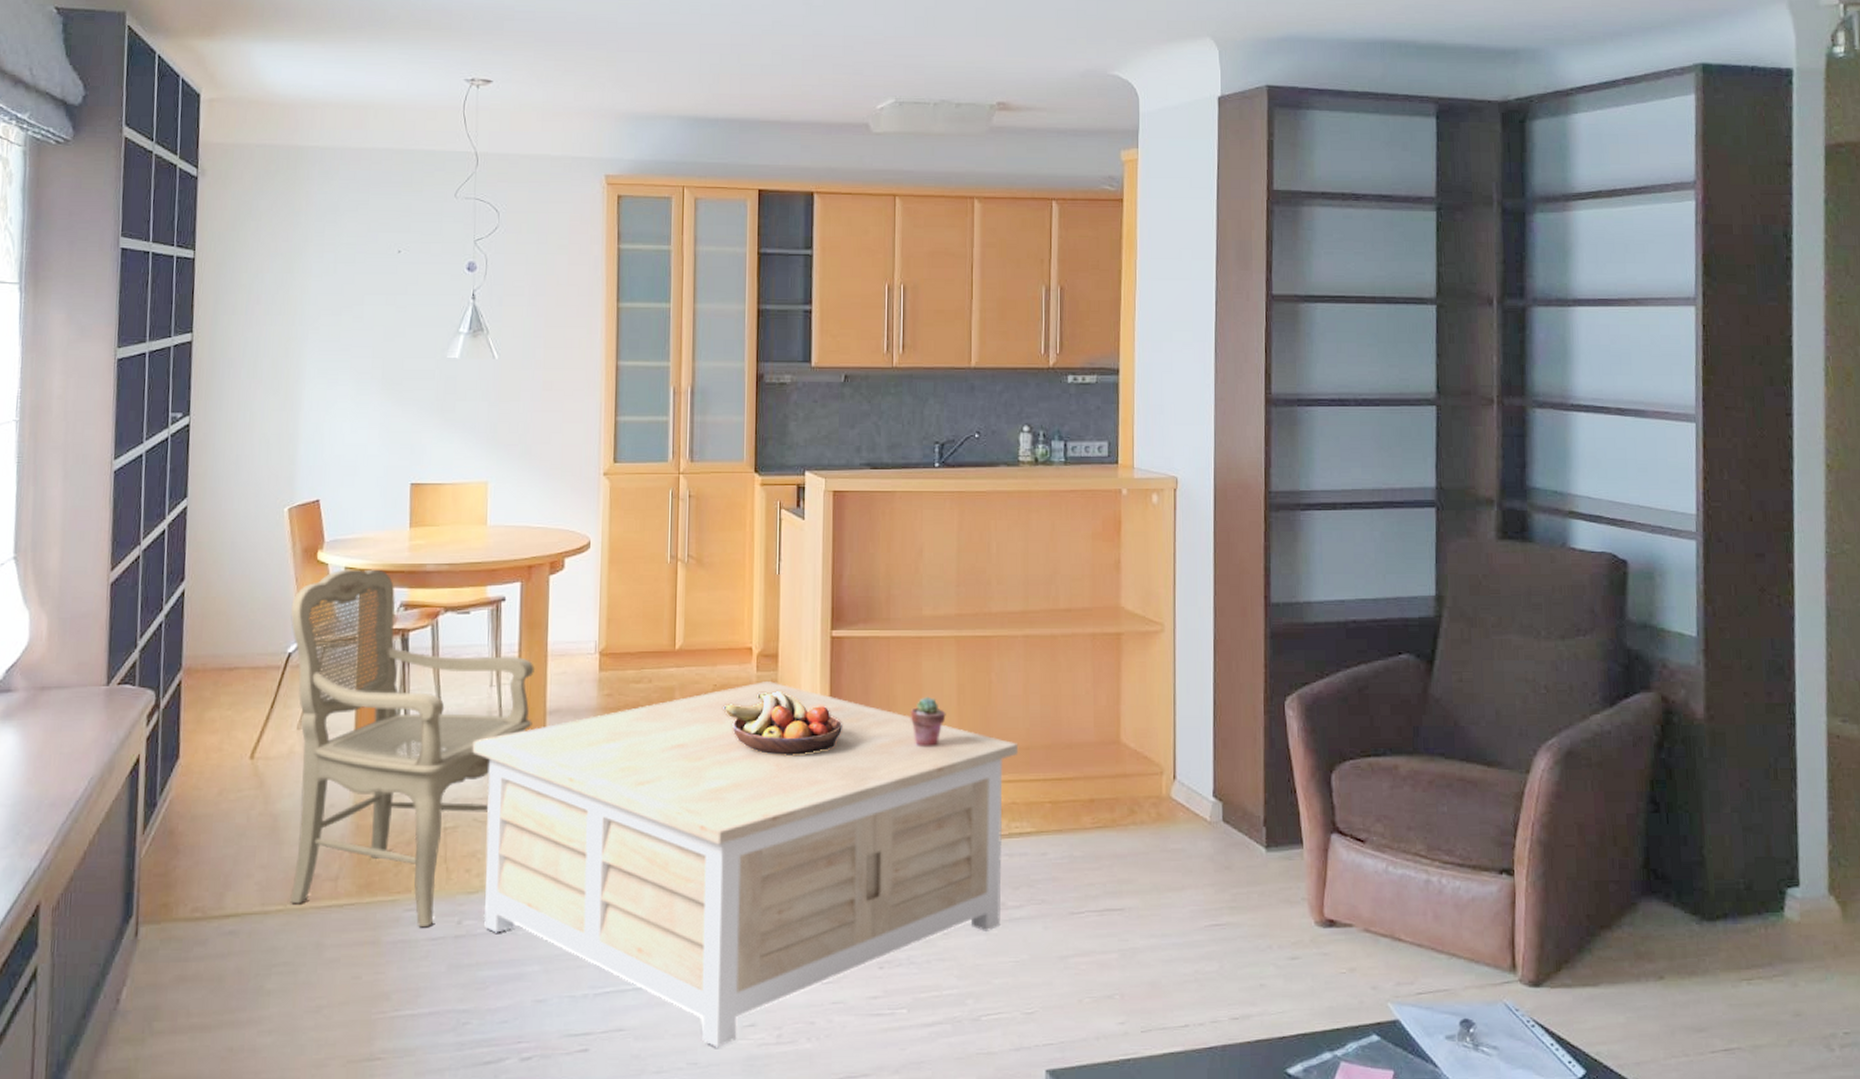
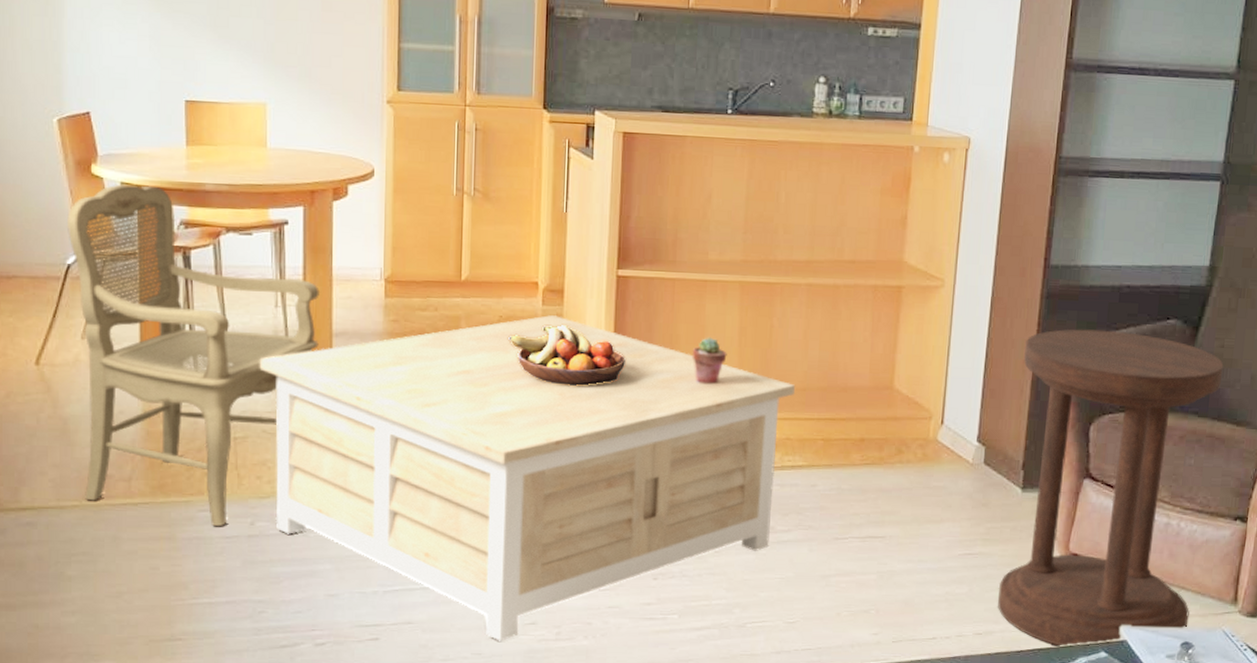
side table: none [1251,669,1465,1032] -> present [998,329,1224,648]

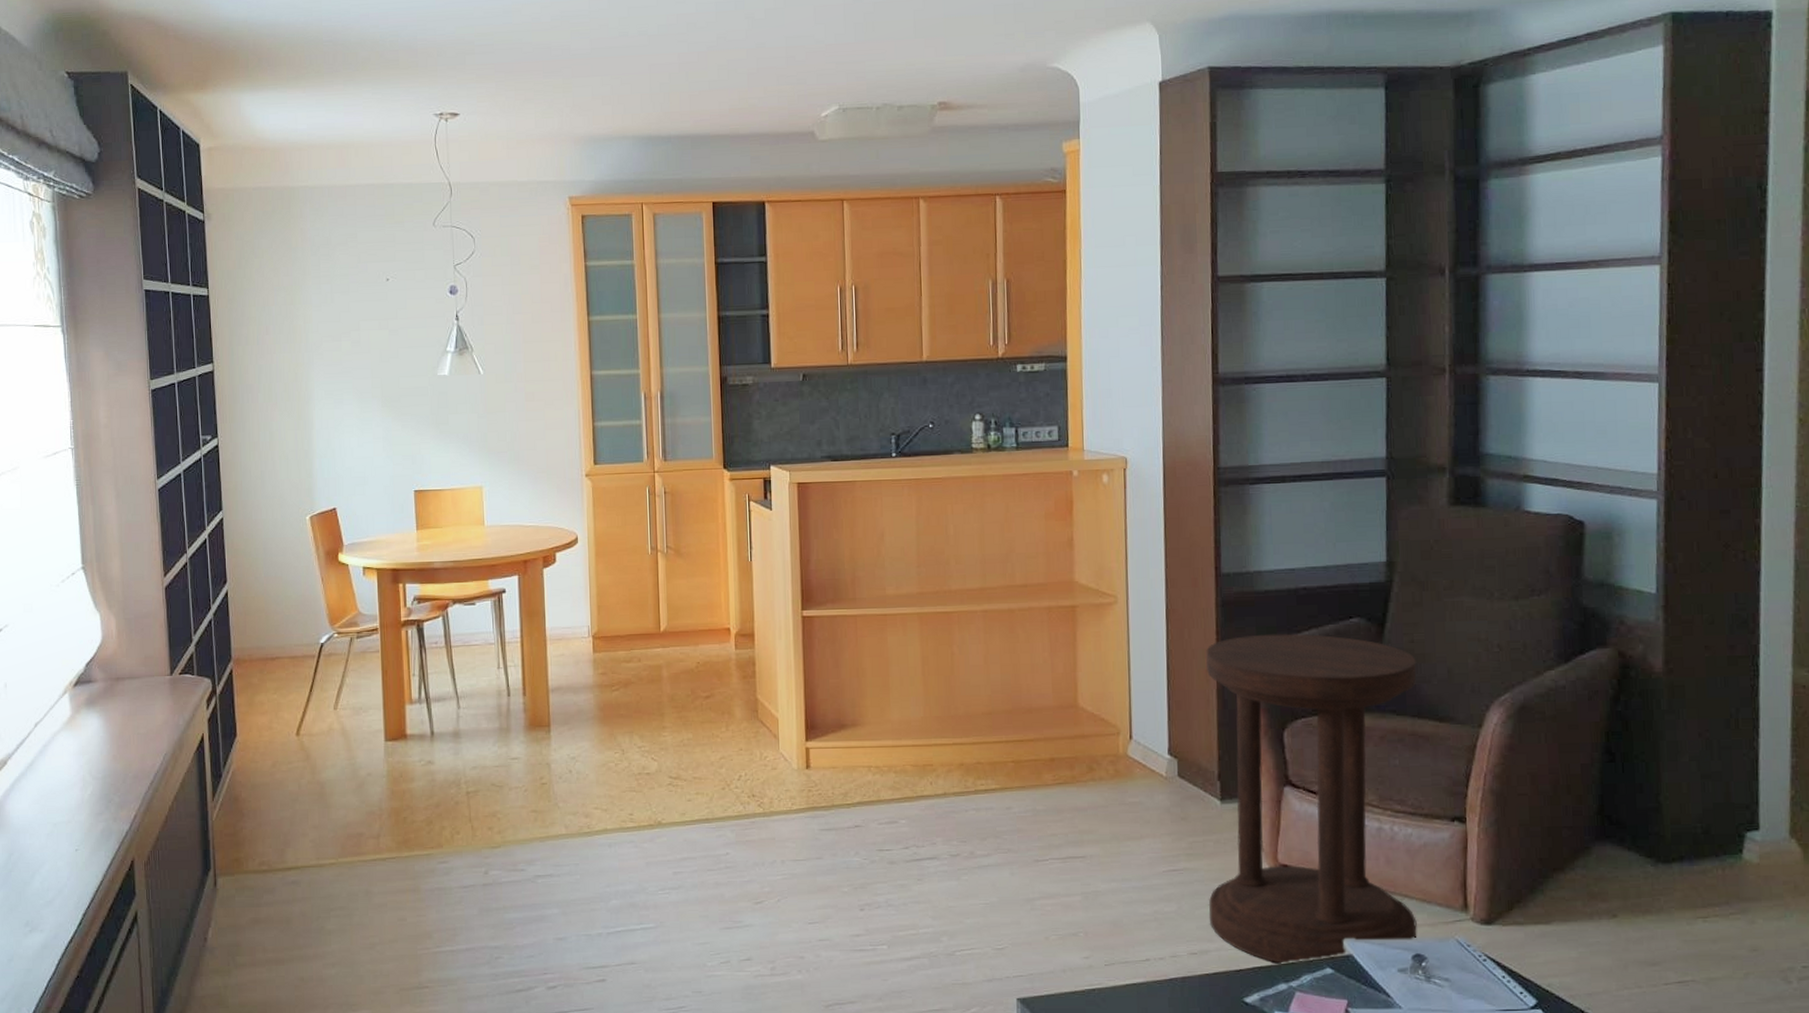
armchair: present [66,184,320,526] -> none [319,568,537,876]
coffee table: present [260,315,796,641] -> none [487,658,982,979]
fruit bowl: present [508,324,627,386] -> none [706,667,817,724]
potted succulent: present [692,337,727,385] -> none [878,668,912,715]

